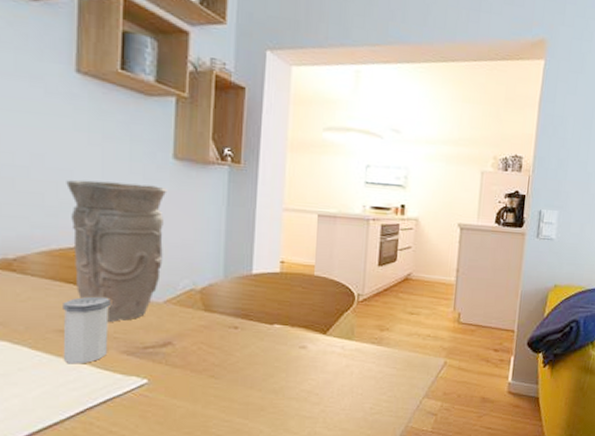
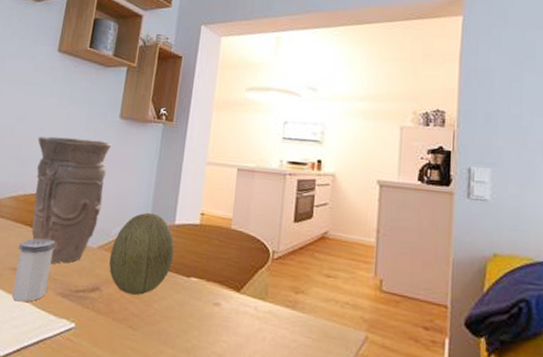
fruit: none [180,263,254,346] -> present [109,212,175,295]

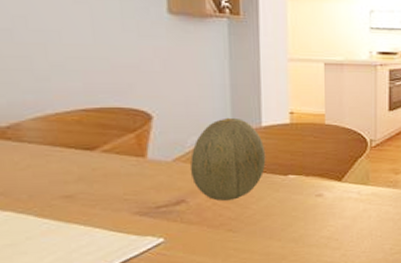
salt shaker: present [11,238,56,303] -> none [66,159,118,229]
vase: present [31,136,112,264] -> none [54,40,168,184]

